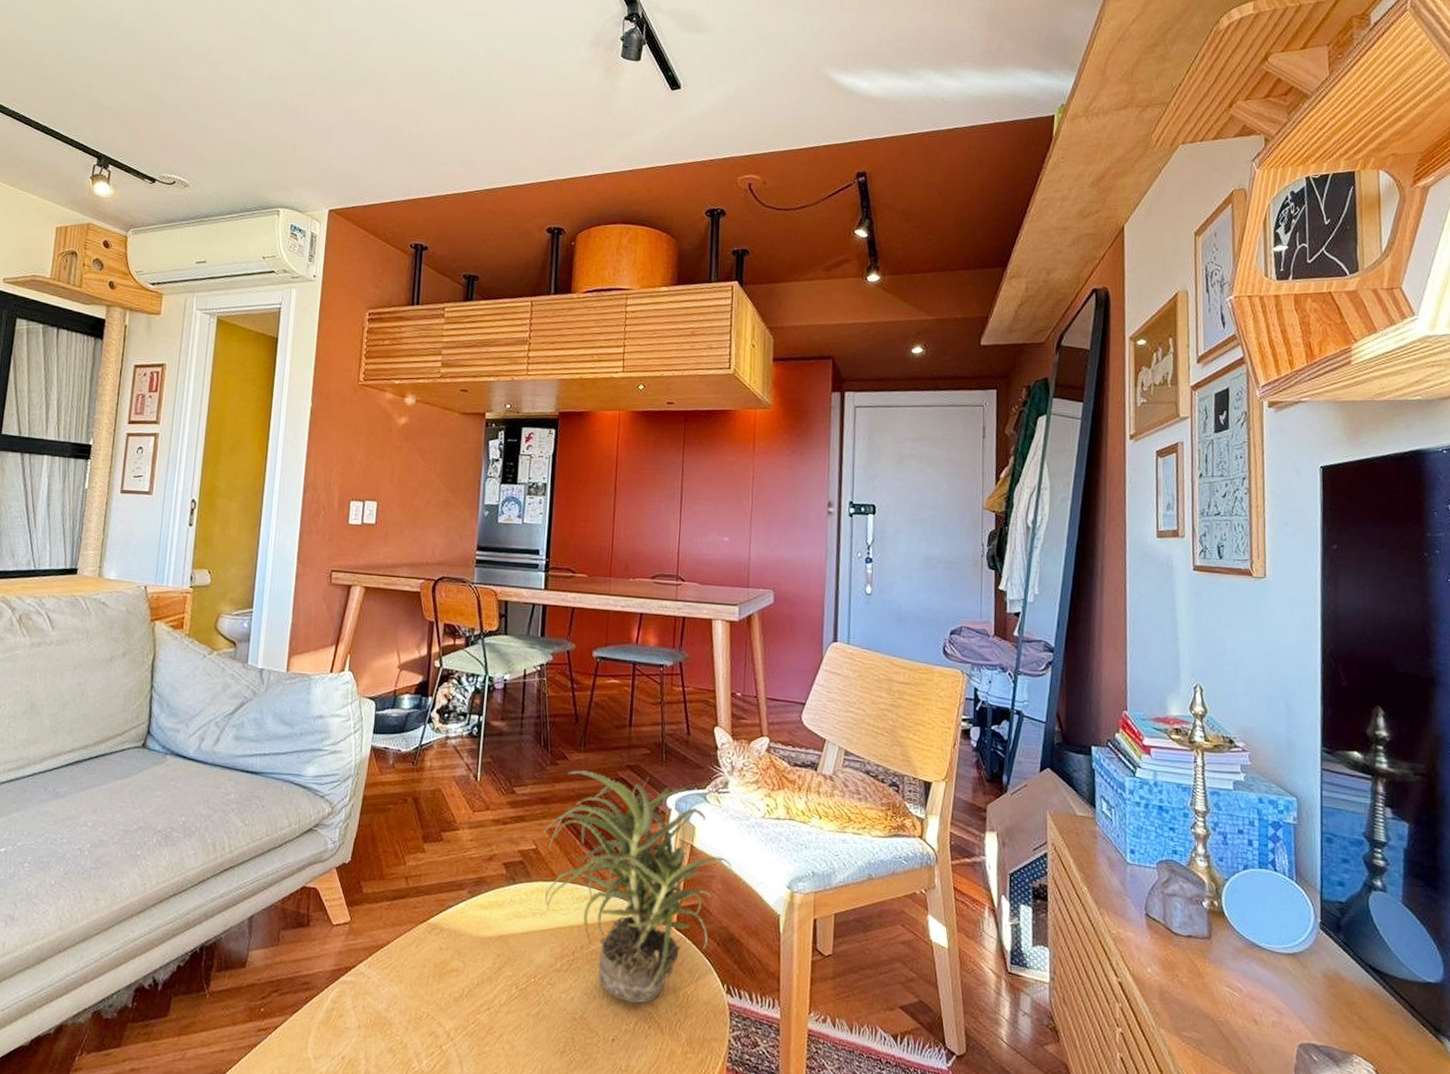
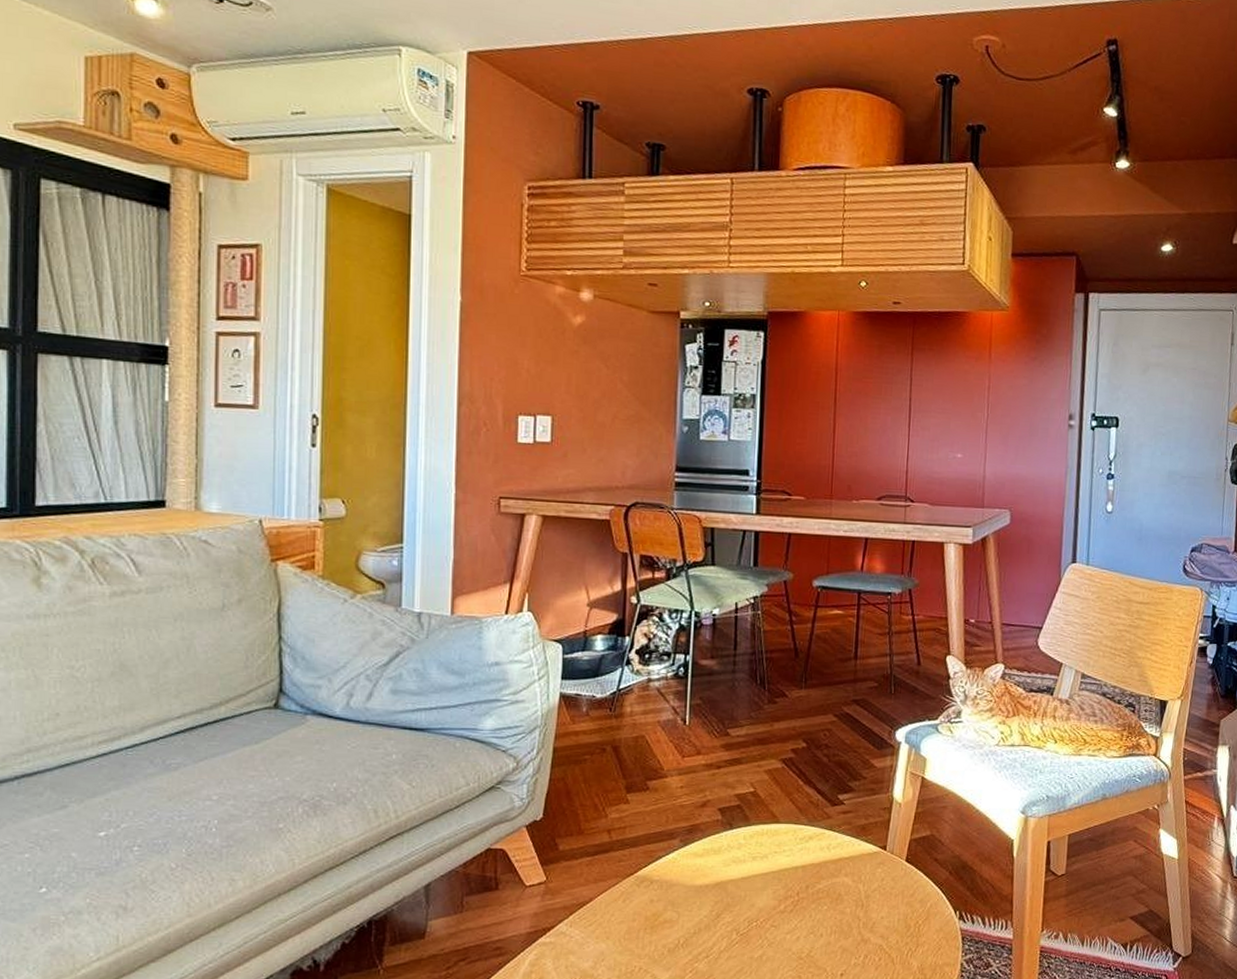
potted plant: present [543,769,732,1004] -> none [762,707,965,938]

